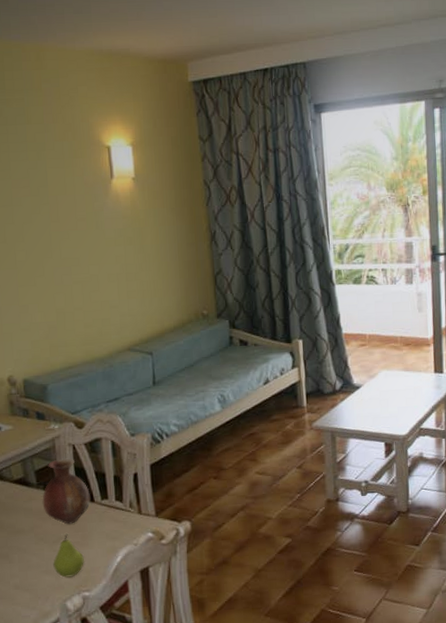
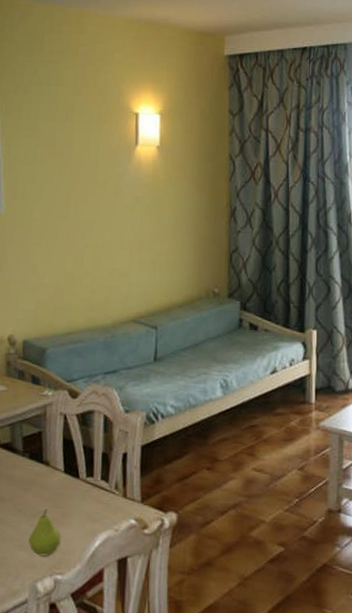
vase: present [42,458,90,524] -> none [26,427,76,499]

